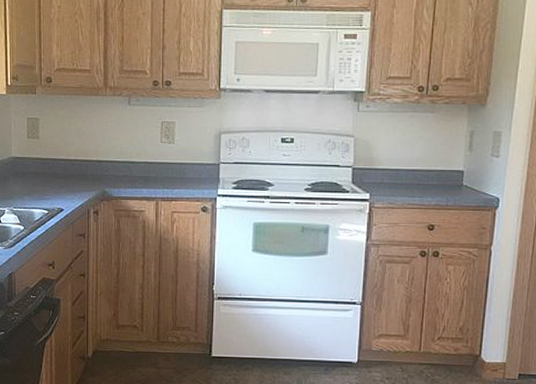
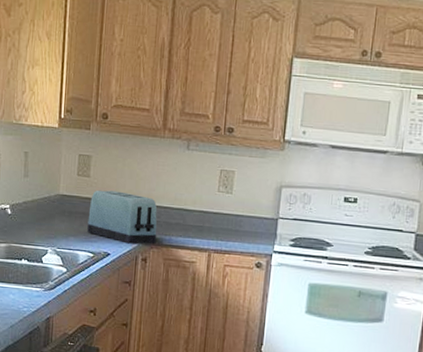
toaster: none [40,150,106,199] -> present [87,190,158,244]

